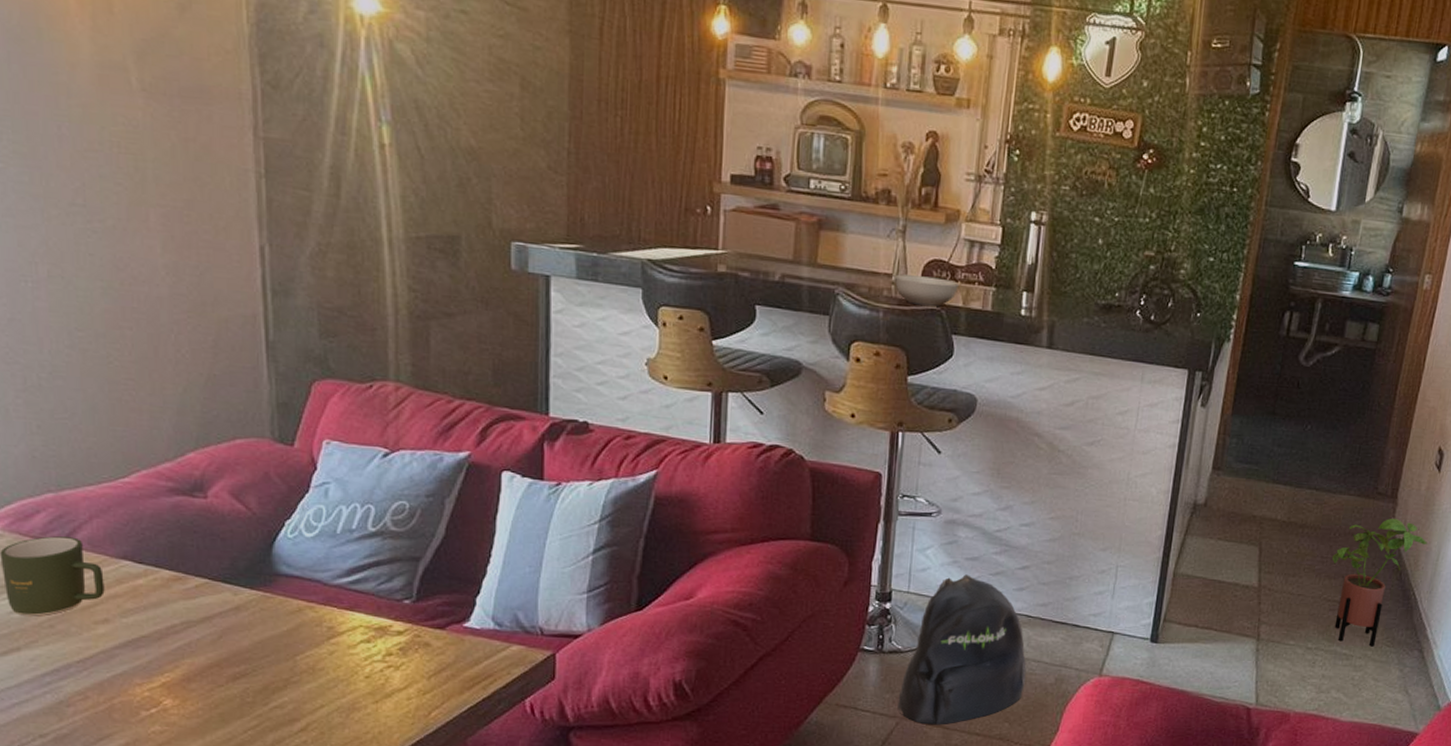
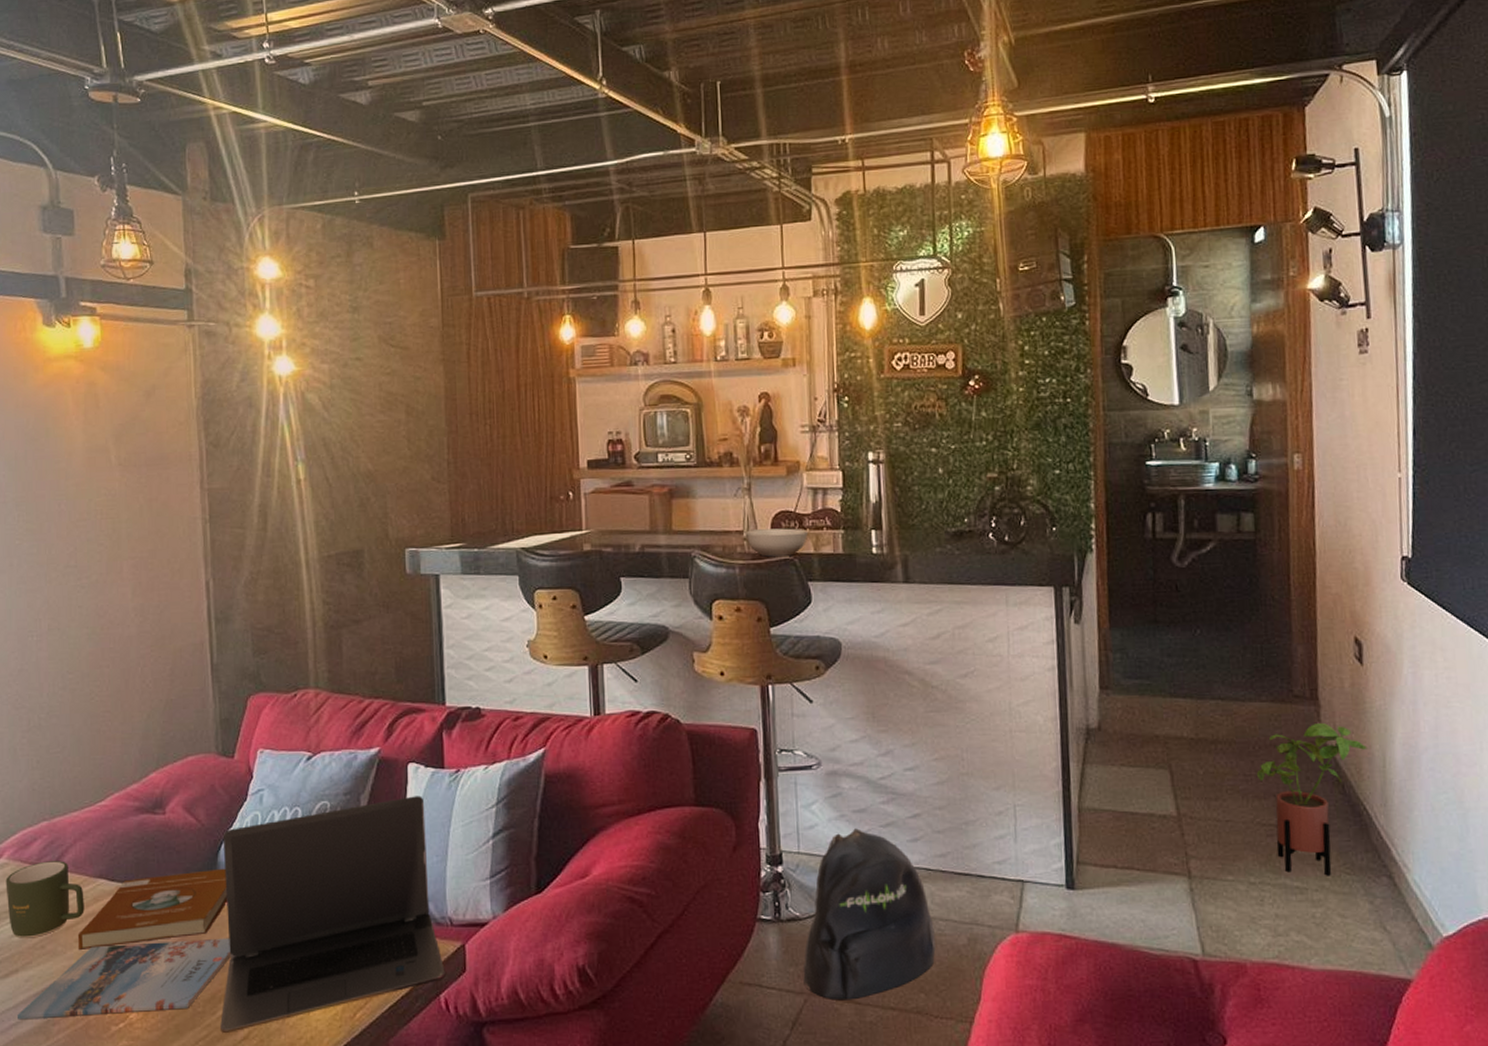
magazine: none [21,629,287,700] -> present [18,937,231,1020]
book: none [96,560,284,632] -> present [77,868,228,950]
laptop computer: none [274,504,532,725] -> present [220,796,446,1034]

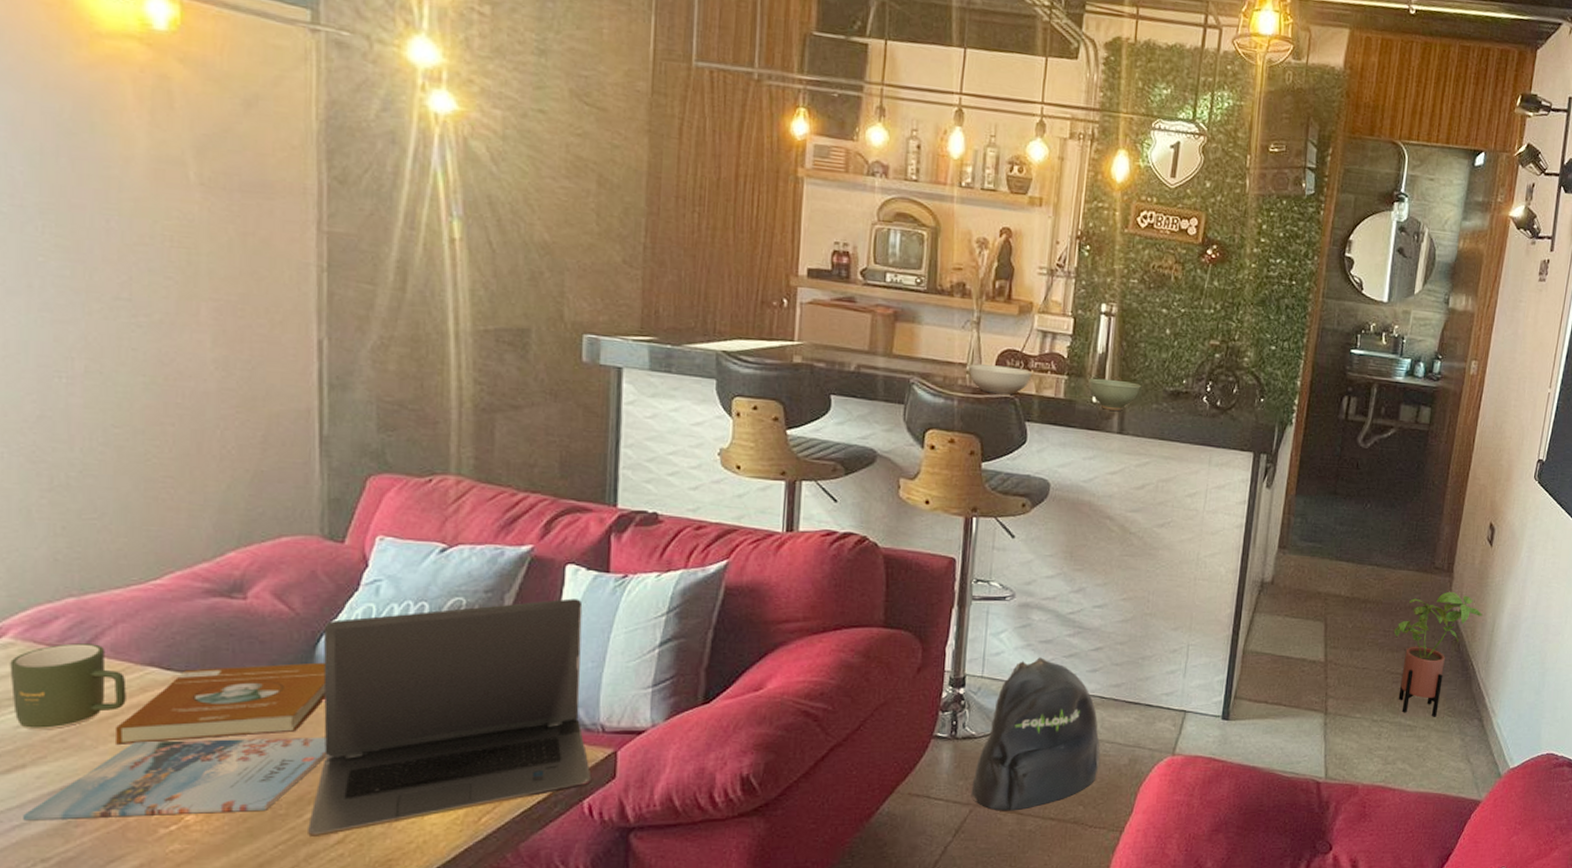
bowl: none [864,527,921,560] -> present [1087,378,1141,411]

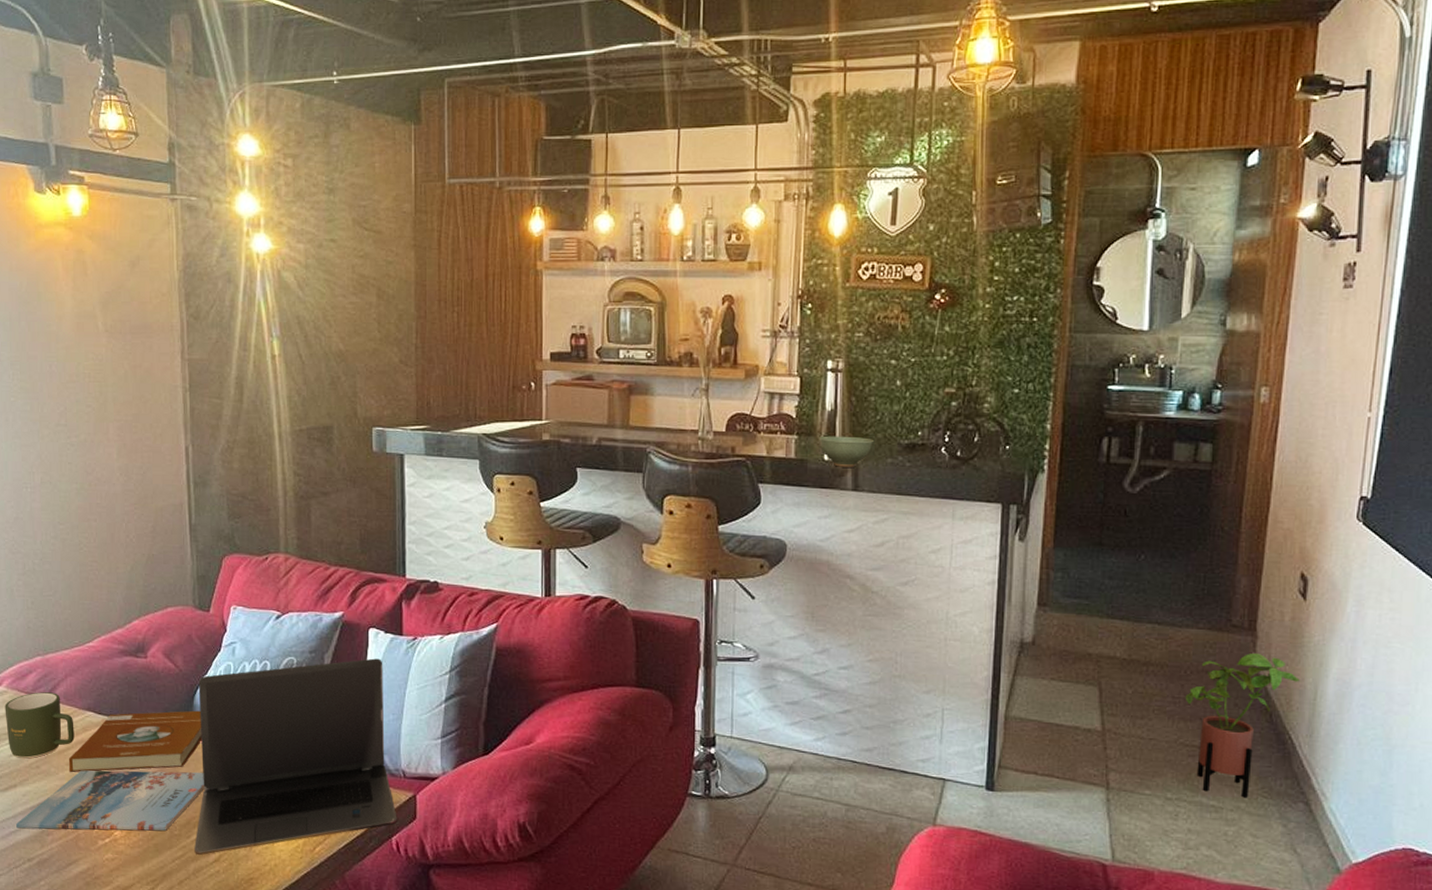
bowl: present [968,364,1033,396] -> none [700,430,763,459]
backpack: present [971,657,1101,811] -> none [728,719,855,874]

